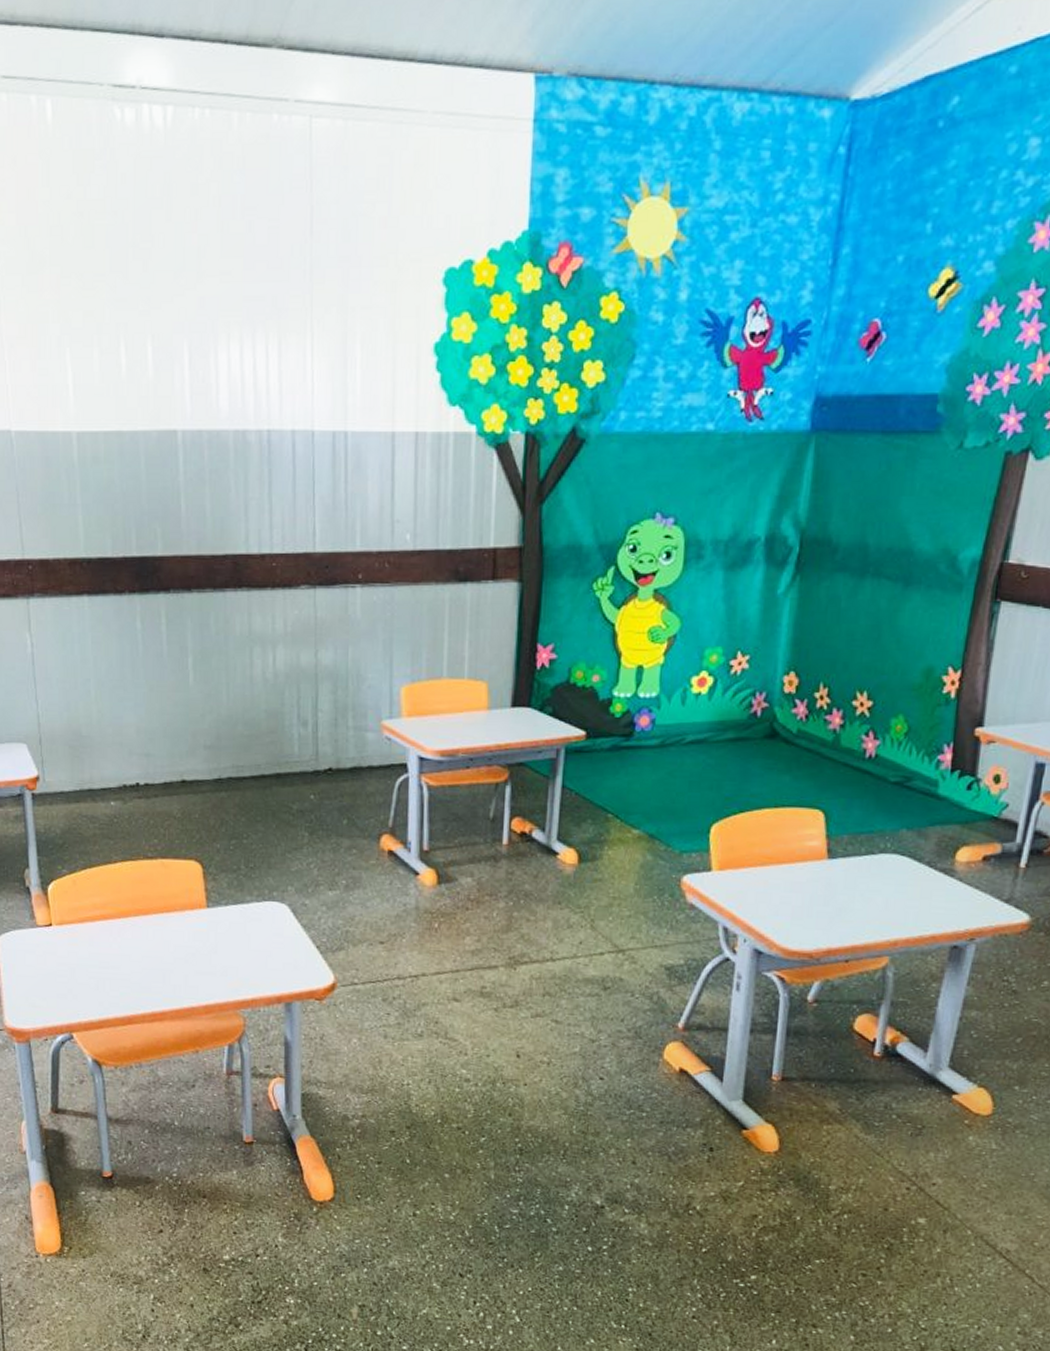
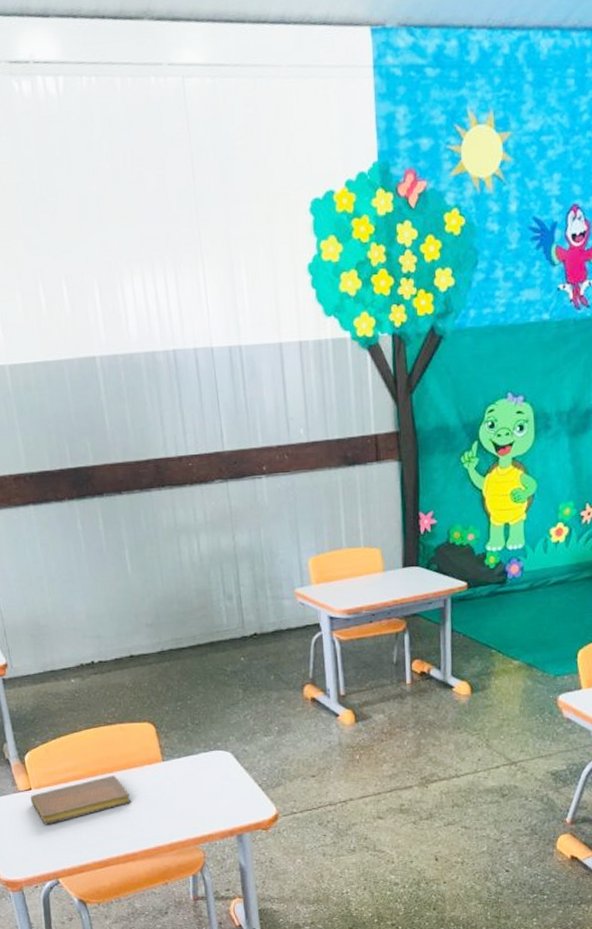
notebook: none [49,918,166,968] -> present [30,775,131,825]

